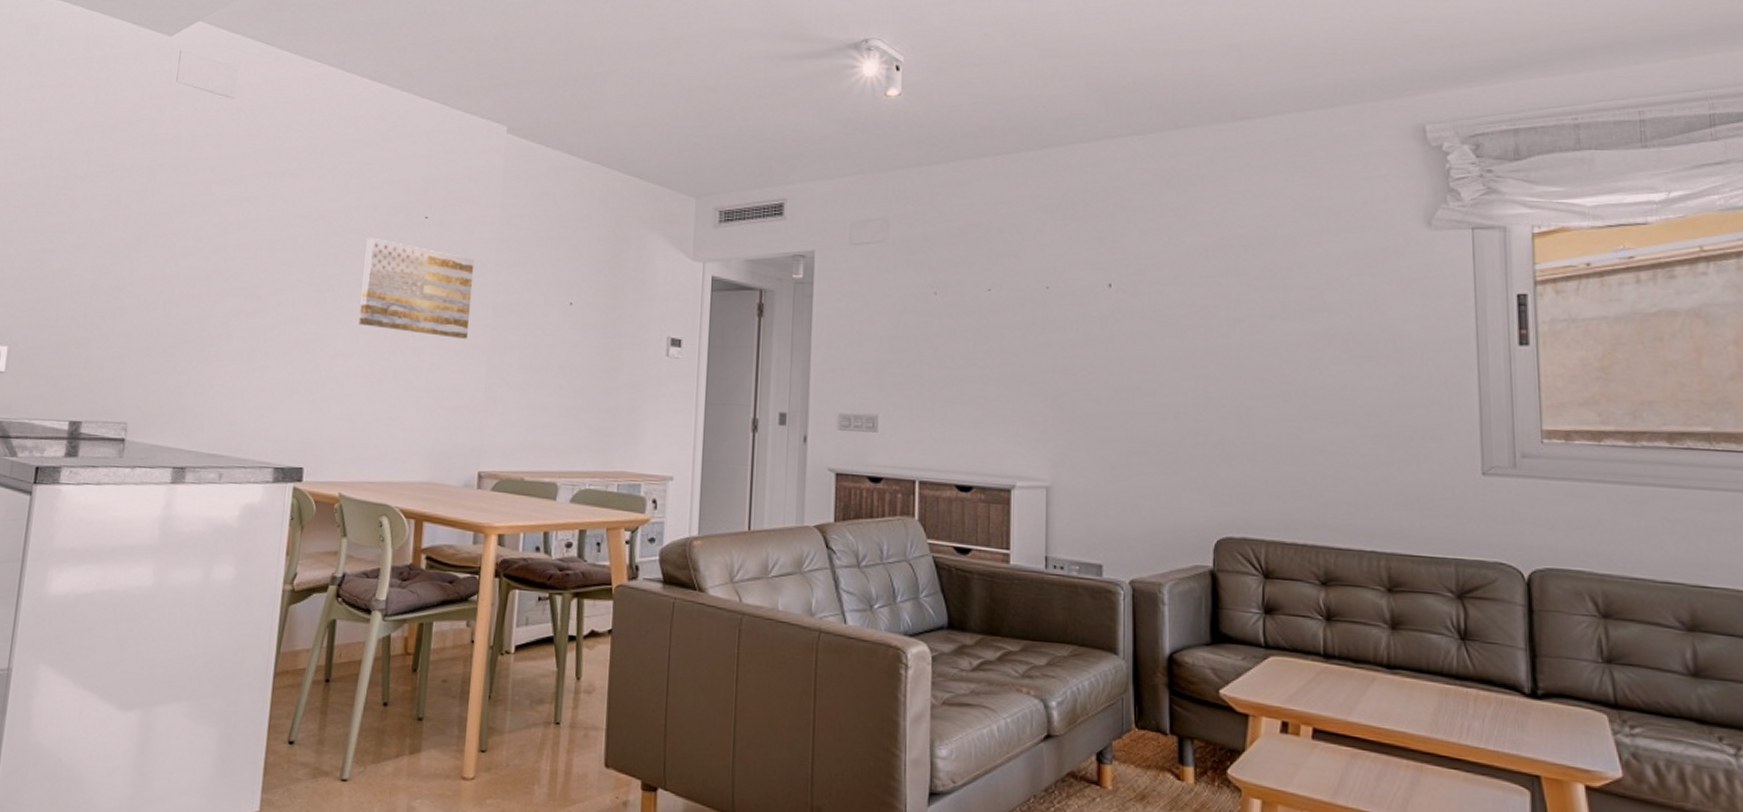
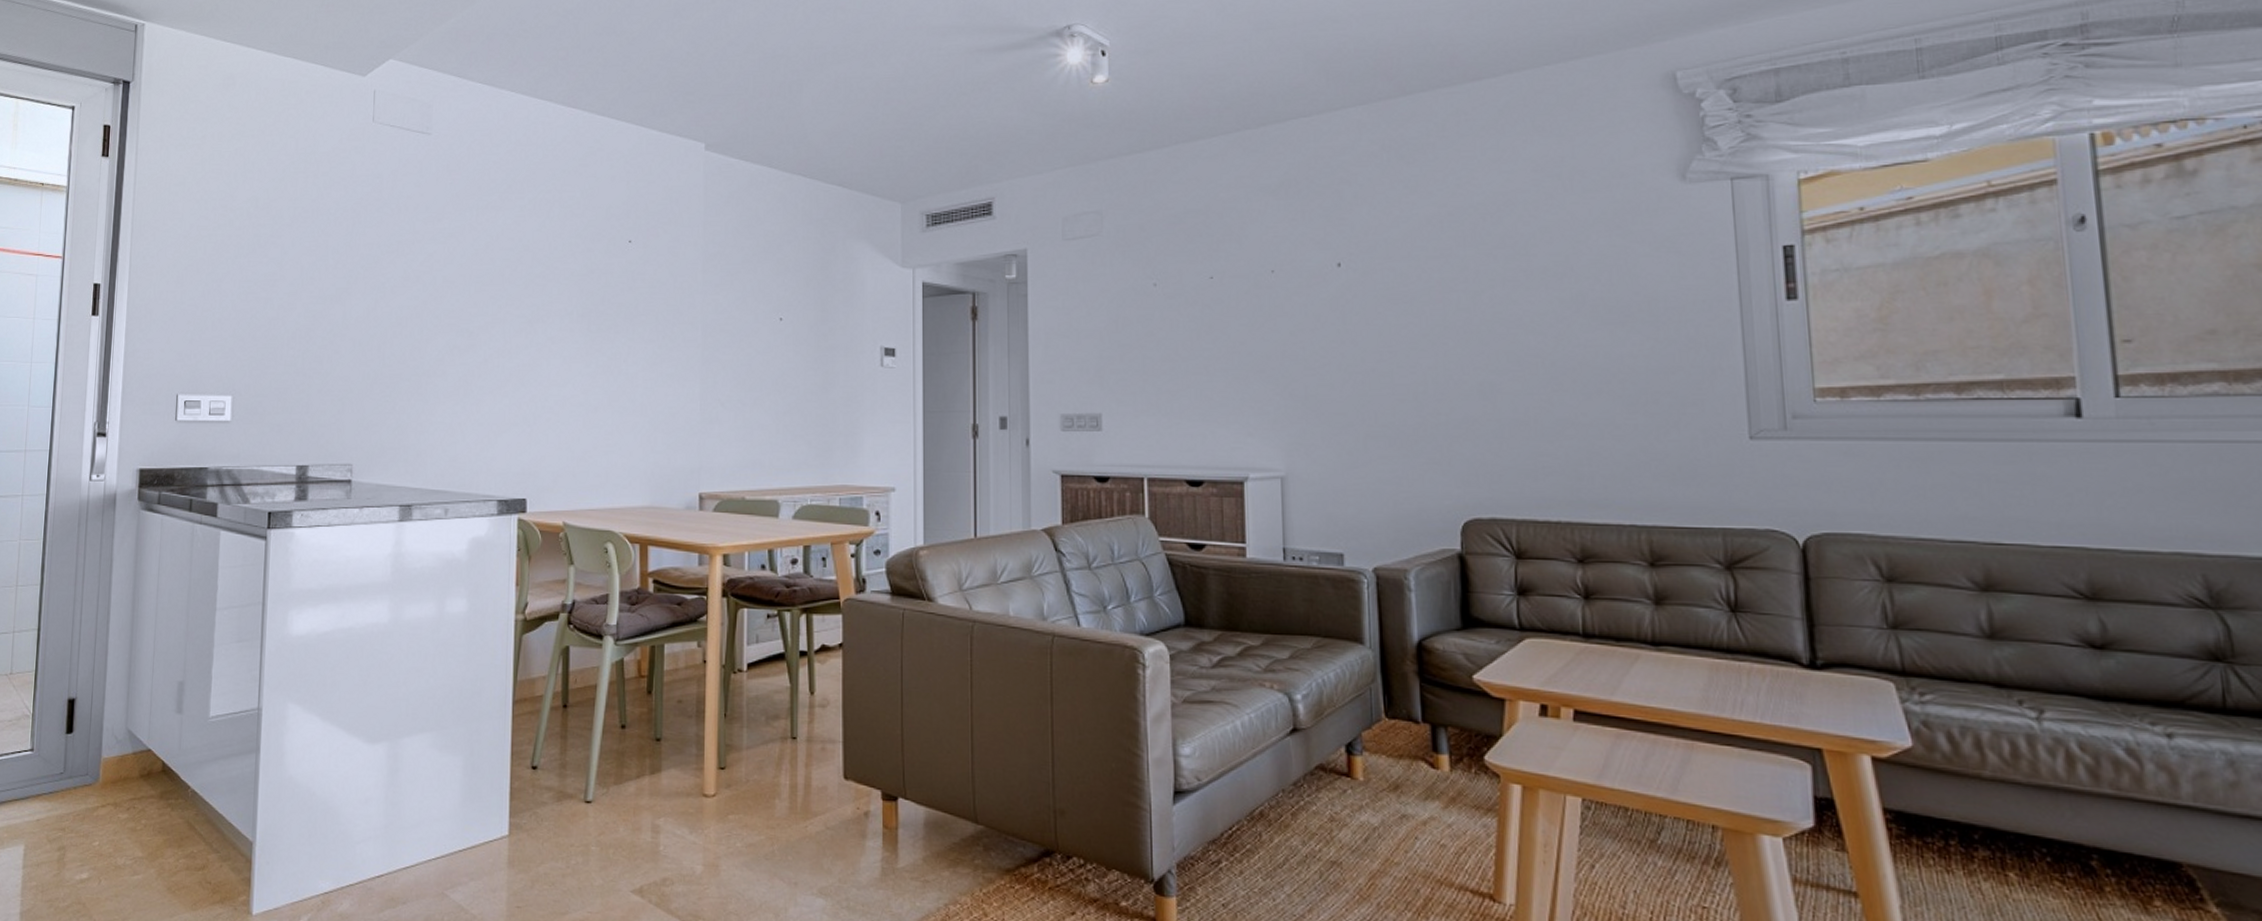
wall art: present [358,238,475,339] -> none [570,266,681,361]

